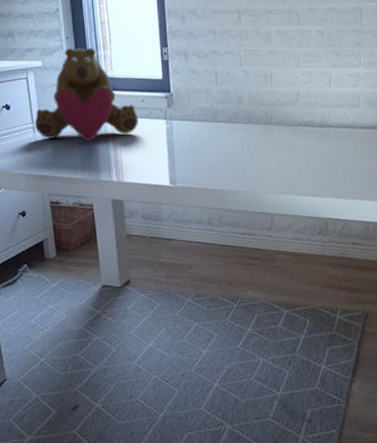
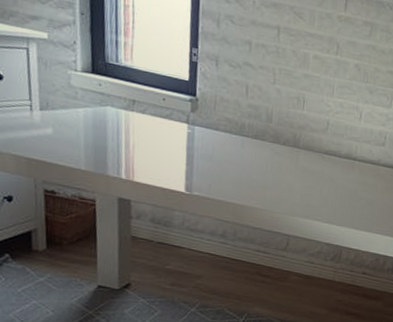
bear: present [34,48,139,142] -> none [32,25,158,133]

